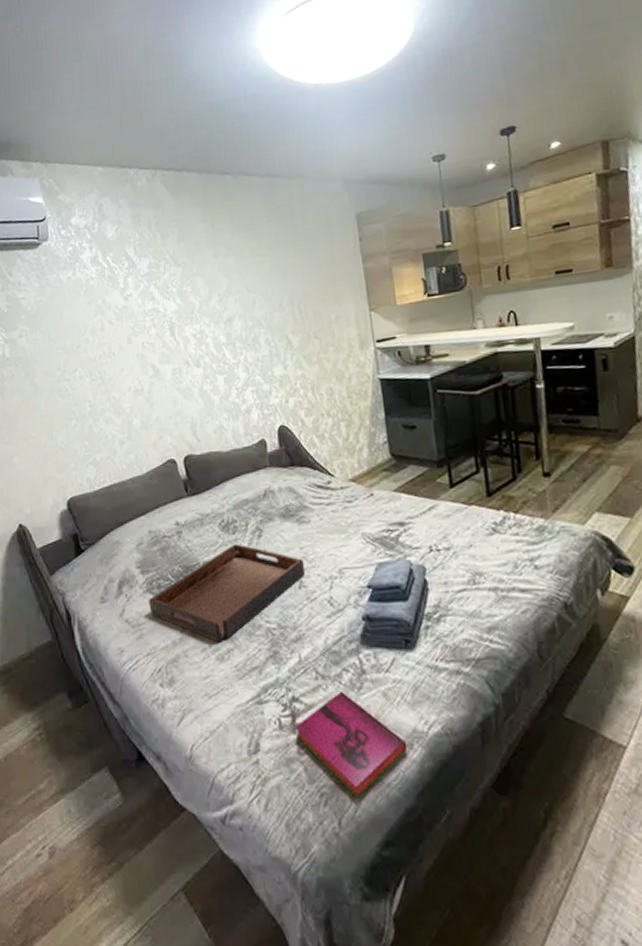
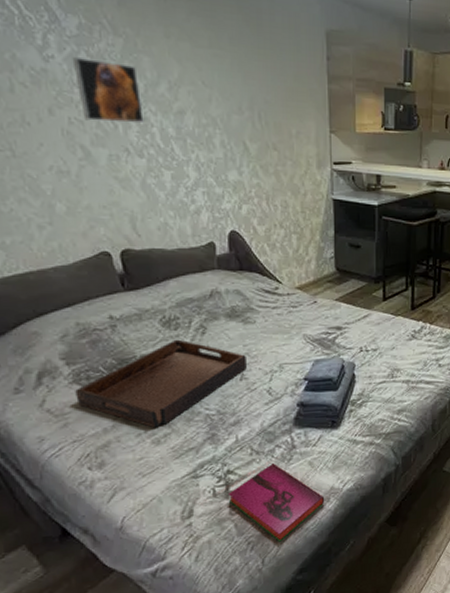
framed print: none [144,288,200,343] -> present [72,57,144,124]

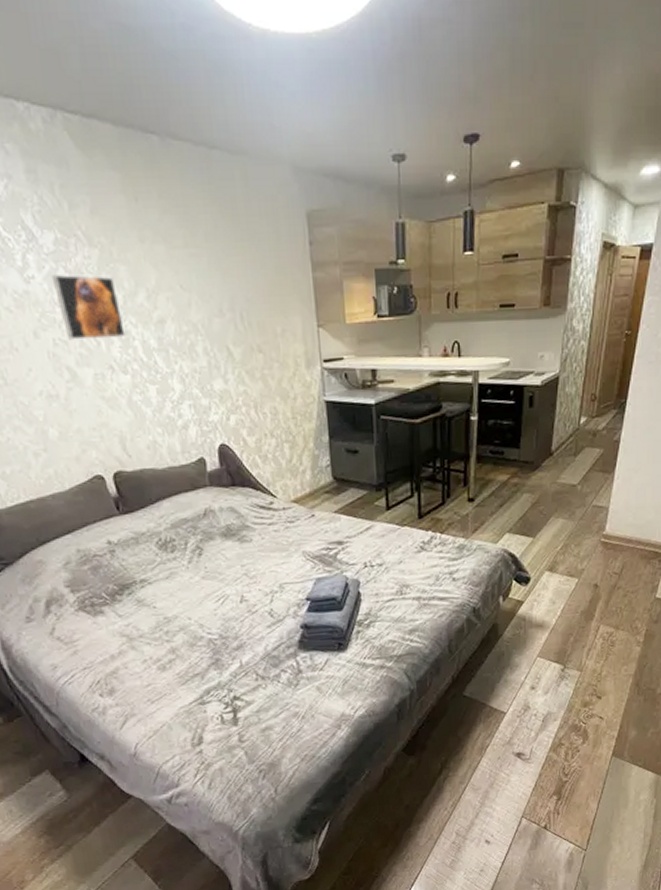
serving tray: present [75,339,248,428] -> none [81,562,247,654]
hardback book: present [227,462,325,542] -> none [235,688,336,771]

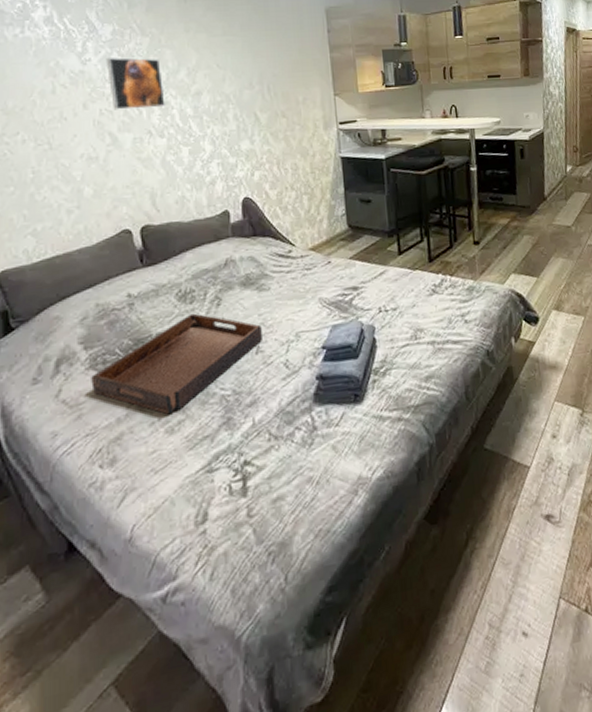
serving tray: none [81,562,247,654] -> present [91,313,264,415]

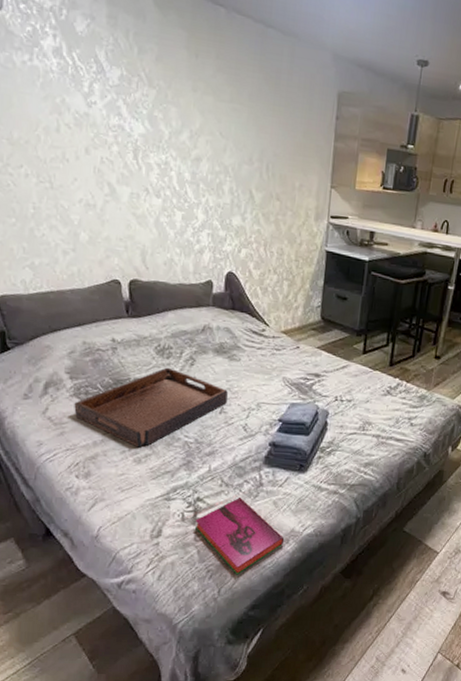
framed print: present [105,57,165,110] -> none [111,104,165,167]
hardback book: none [245,448,353,551] -> present [195,496,285,575]

